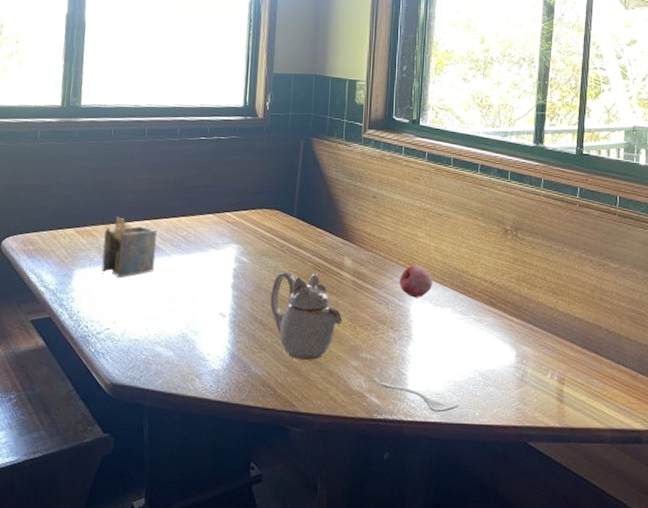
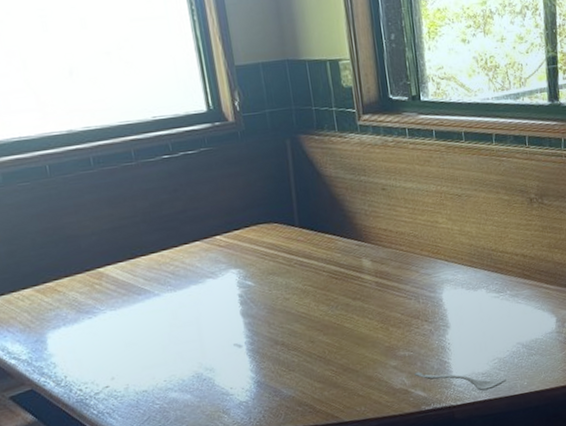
napkin holder: present [101,217,157,277] -> none [72,265,146,331]
teapot: present [270,272,343,360] -> none [287,281,373,373]
fruit: present [400,264,432,298] -> none [426,251,462,286]

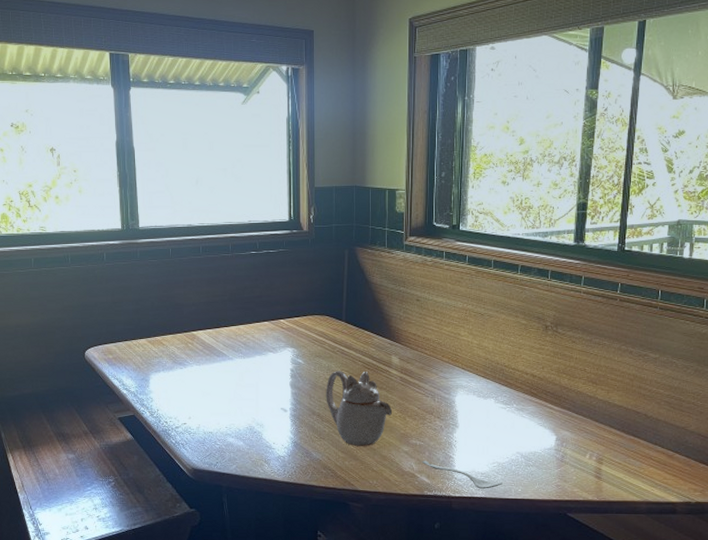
teapot: none [287,281,373,373] -> present [326,371,393,446]

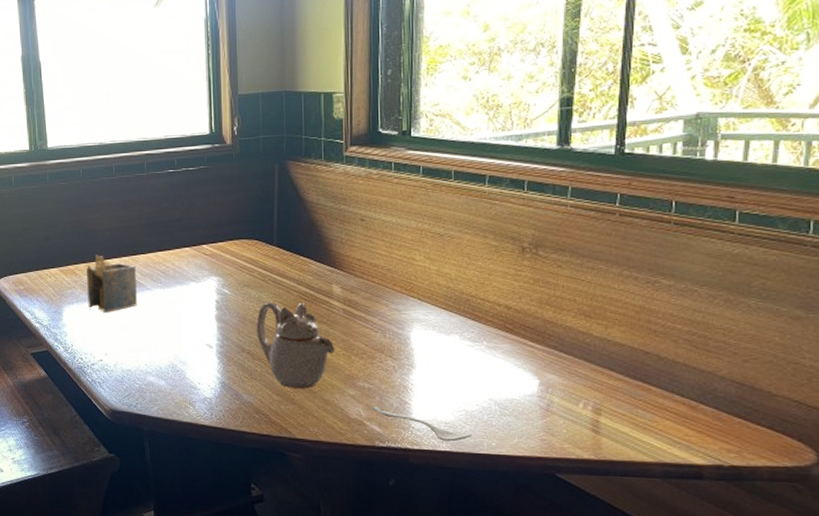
napkin holder: none [172,327,220,380] -> present [86,255,138,312]

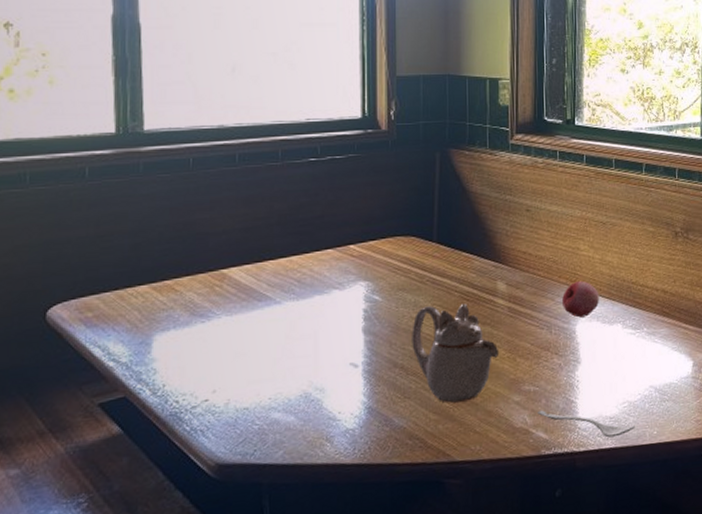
napkin holder: present [86,255,138,312] -> none [190,264,262,337]
fruit: none [397,289,435,325] -> present [562,280,599,318]

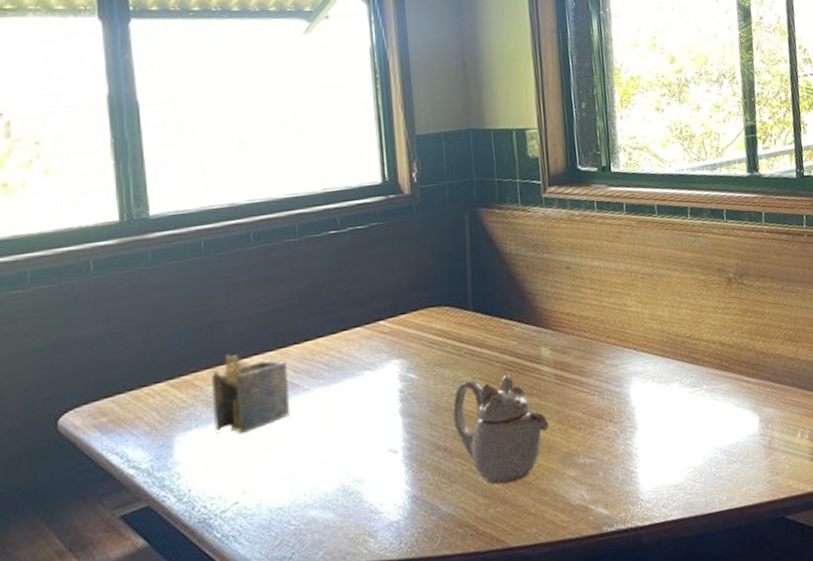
napkin holder: none [190,264,262,337] -> present [211,354,291,433]
spoon: present [538,410,635,438] -> none [596,484,702,508]
fruit: present [562,280,599,318] -> none [612,339,653,380]

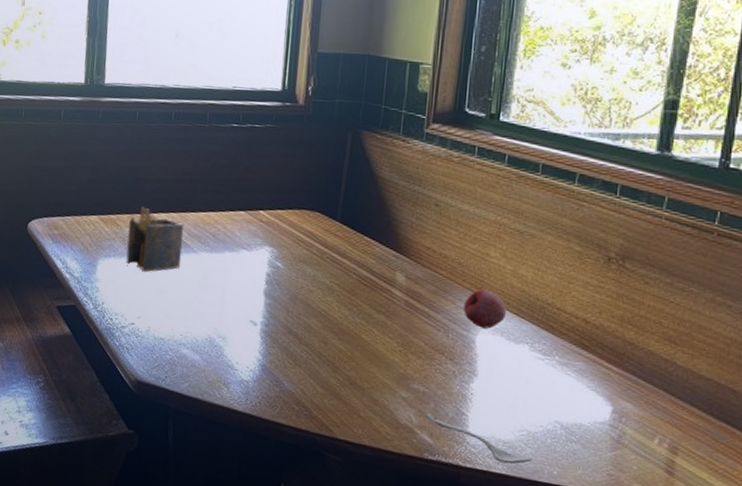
teapot: present [453,374,550,485] -> none [307,282,392,384]
spoon: none [596,484,702,508] -> present [424,413,532,465]
fruit: none [612,339,653,380] -> present [464,288,506,329]

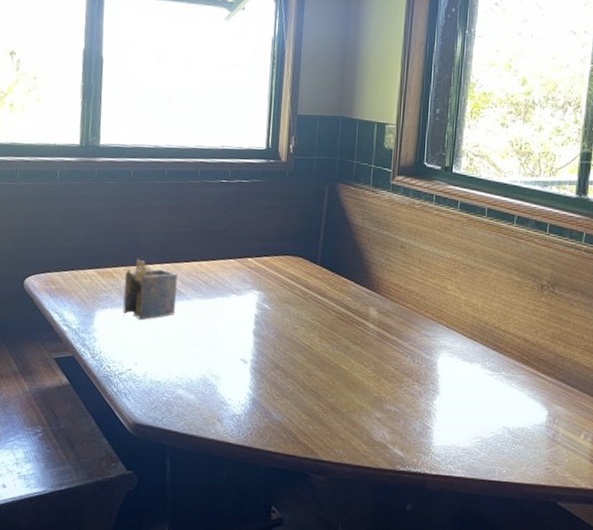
spoon: present [424,413,532,465] -> none [396,430,486,468]
fruit: present [464,288,506,329] -> none [427,317,462,352]

